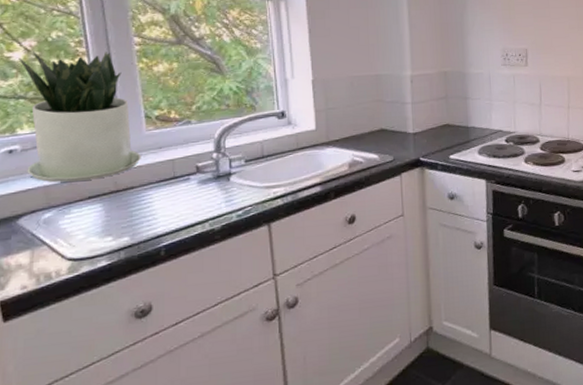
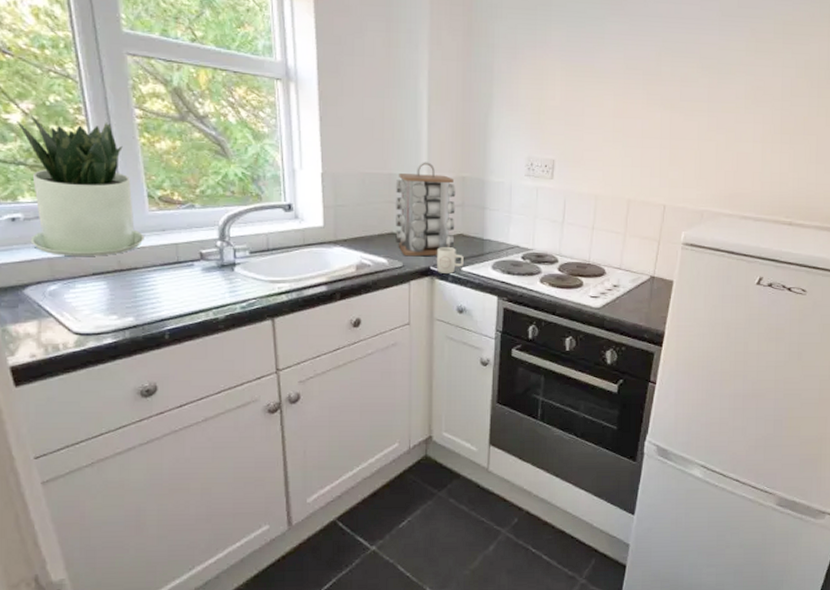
spice rack: none [382,61,441,150] -> present [395,162,456,257]
mug: none [424,137,451,163] -> present [436,247,464,273]

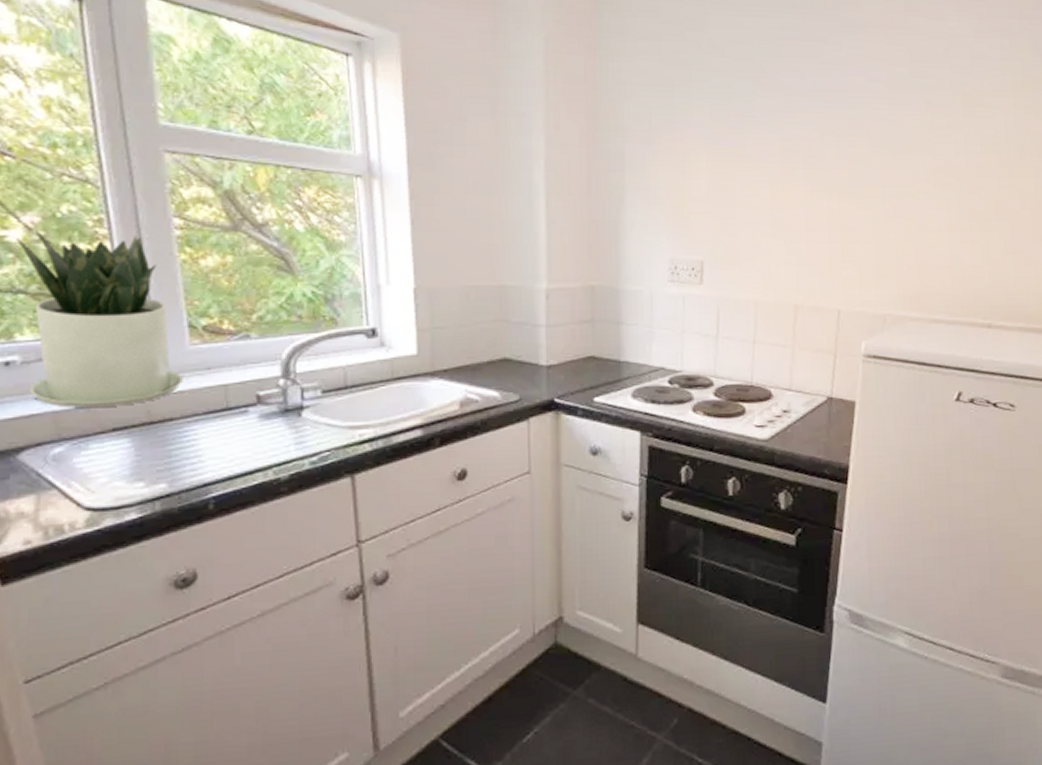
spice rack: present [395,162,456,257] -> none [507,269,584,387]
mug: present [436,247,464,273] -> none [561,373,596,406]

